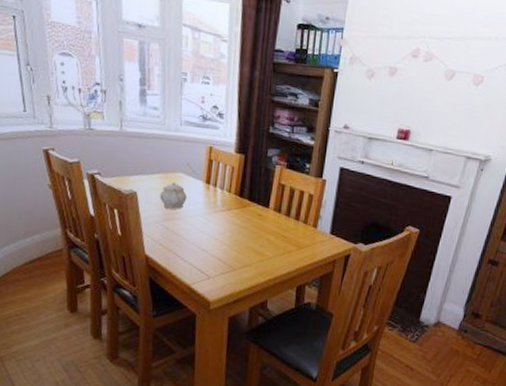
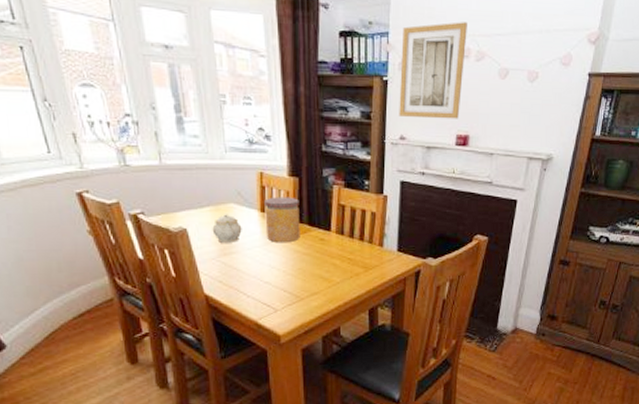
jar: none [209,170,243,215] -> present [264,197,300,243]
wall art: none [345,23,419,114] -> present [399,22,467,119]

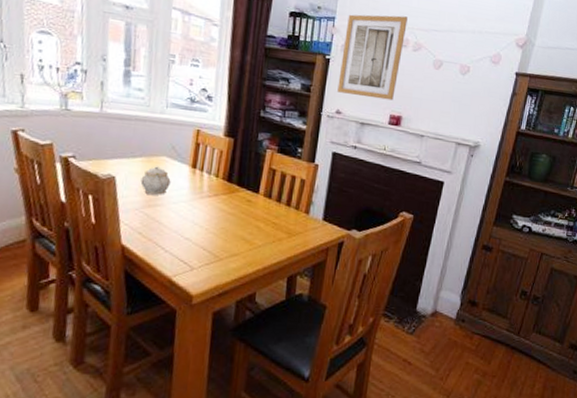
jar: present [264,197,300,243] -> none [194,154,232,201]

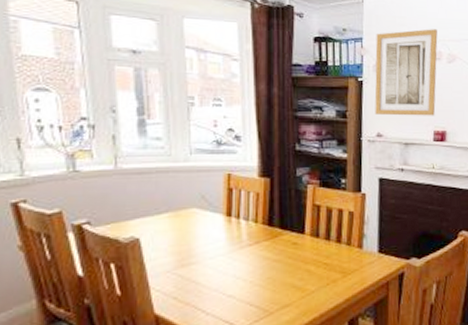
teapot: present [140,166,171,195] -> none [169,220,204,253]

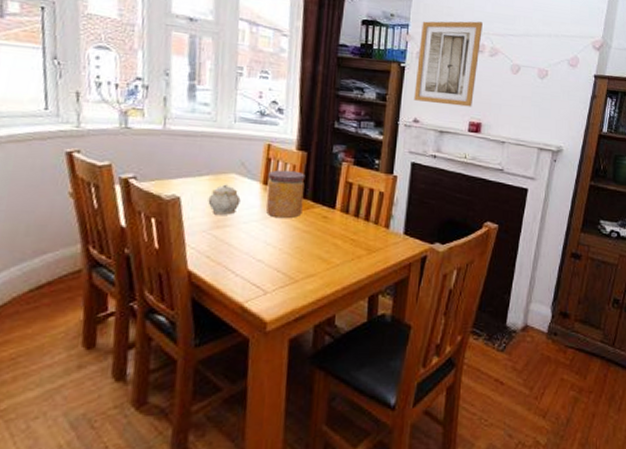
teapot: none [169,220,204,253] -> present [208,184,241,215]
jar: none [231,198,271,250] -> present [266,169,305,219]

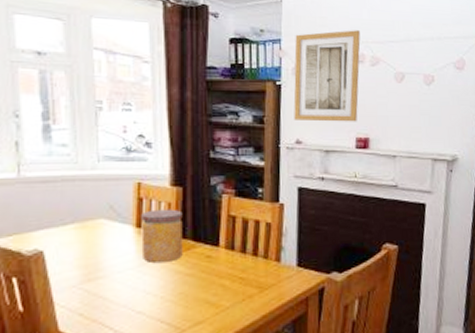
teapot: present [208,184,241,215] -> none [75,231,112,266]

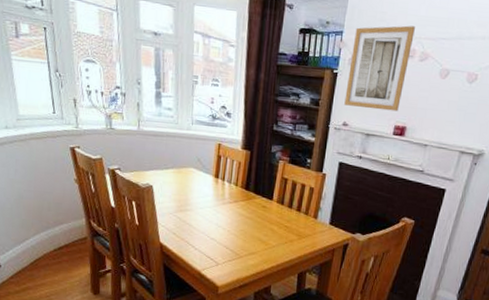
jar: present [141,209,183,264] -> none [217,165,249,207]

